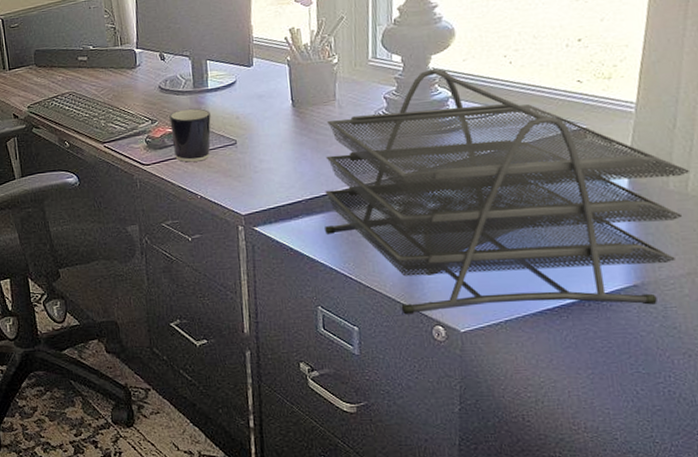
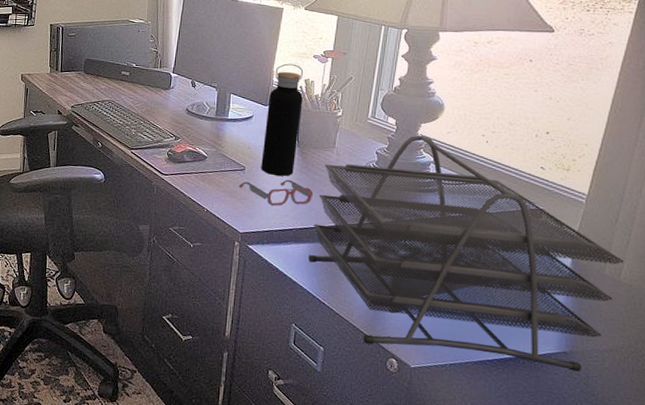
mug: present [169,108,212,162] -> none [190,132,228,180]
spectacles: none [232,146,320,179] -> present [238,180,314,206]
water bottle: none [251,13,293,144] -> present [261,63,303,176]

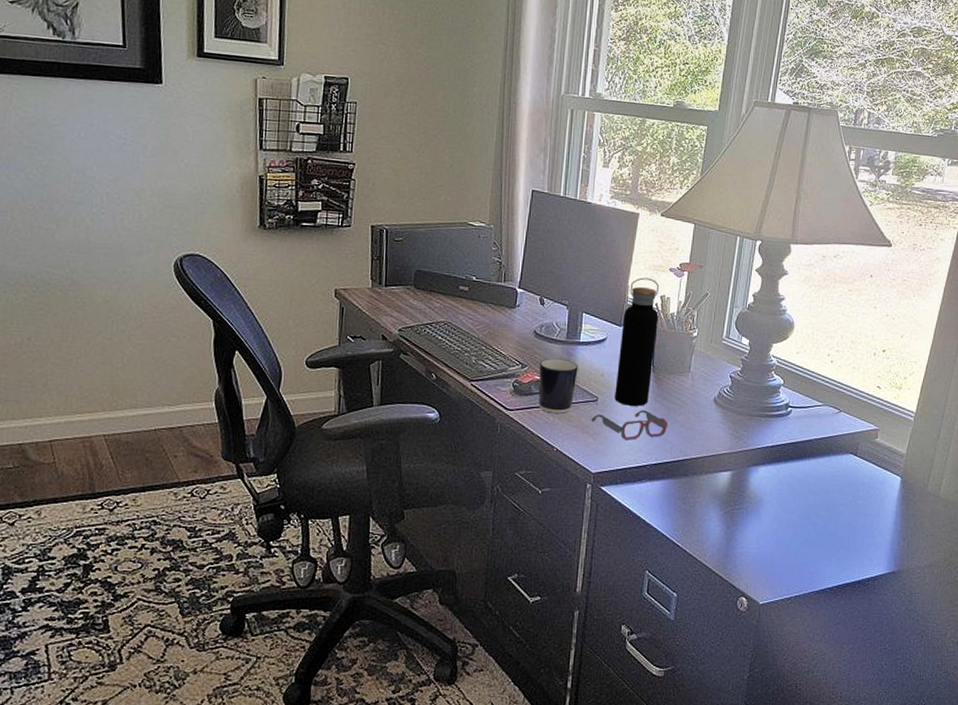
mug: none [190,132,228,180] -> present [538,358,579,414]
file organizer: present [308,135,624,372] -> none [663,356,943,590]

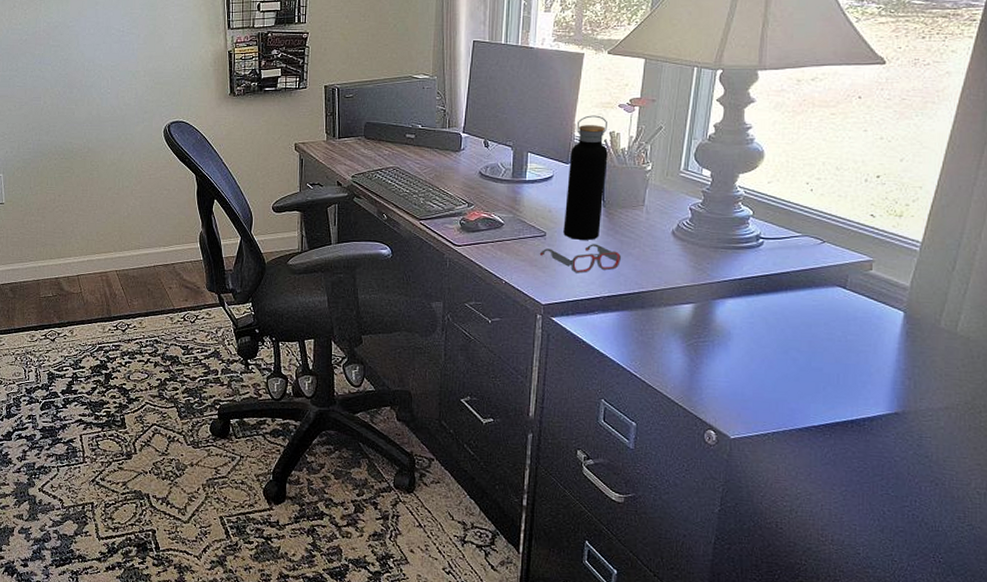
mug: present [538,358,579,414] -> none [485,196,526,248]

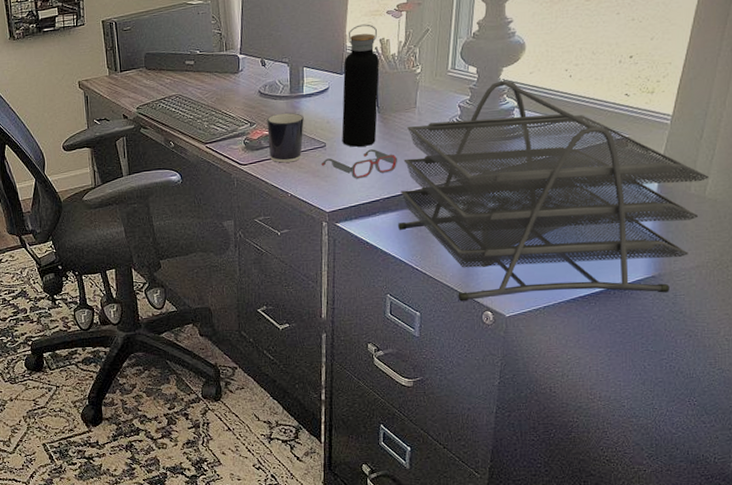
mug: none [485,196,526,248] -> present [267,112,305,163]
file organizer: none [618,187,961,433] -> present [398,80,708,302]

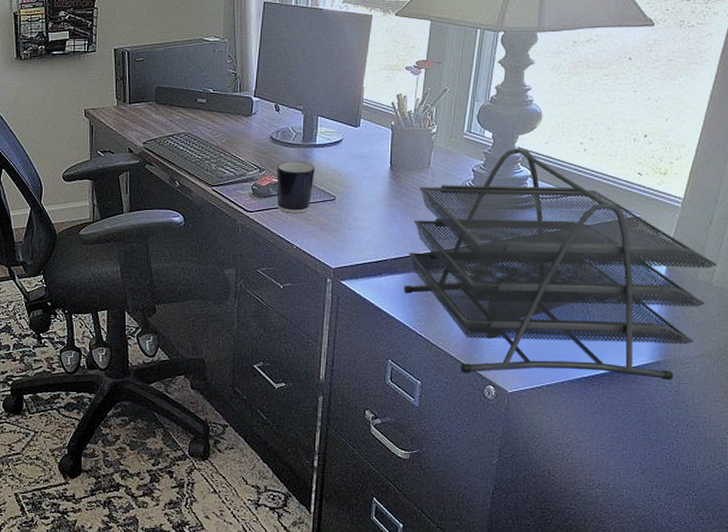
spectacles: present [321,149,398,179] -> none [329,207,408,237]
water bottle: present [341,24,380,147] -> none [352,78,395,203]

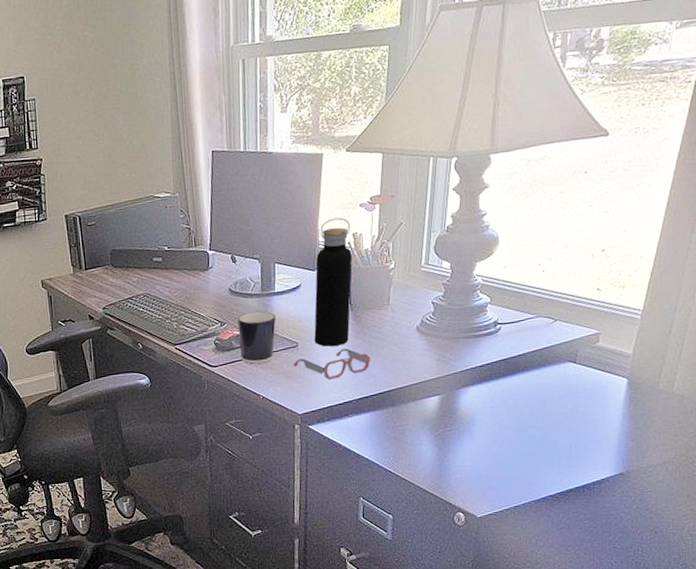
spectacles: none [329,207,408,237] -> present [293,348,371,380]
water bottle: none [352,78,395,203] -> present [314,217,353,346]
file organizer: present [404,148,716,380] -> none [371,275,677,503]

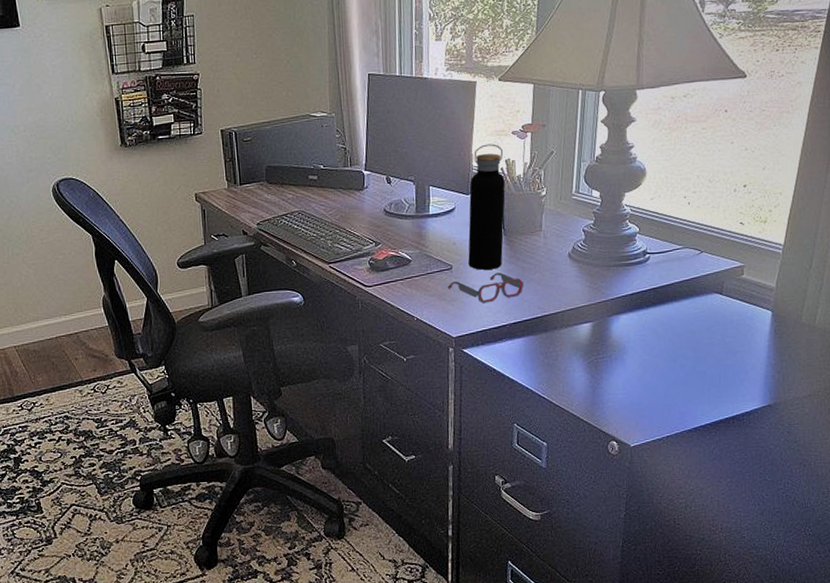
mug: present [238,311,277,364] -> none [392,232,431,285]

